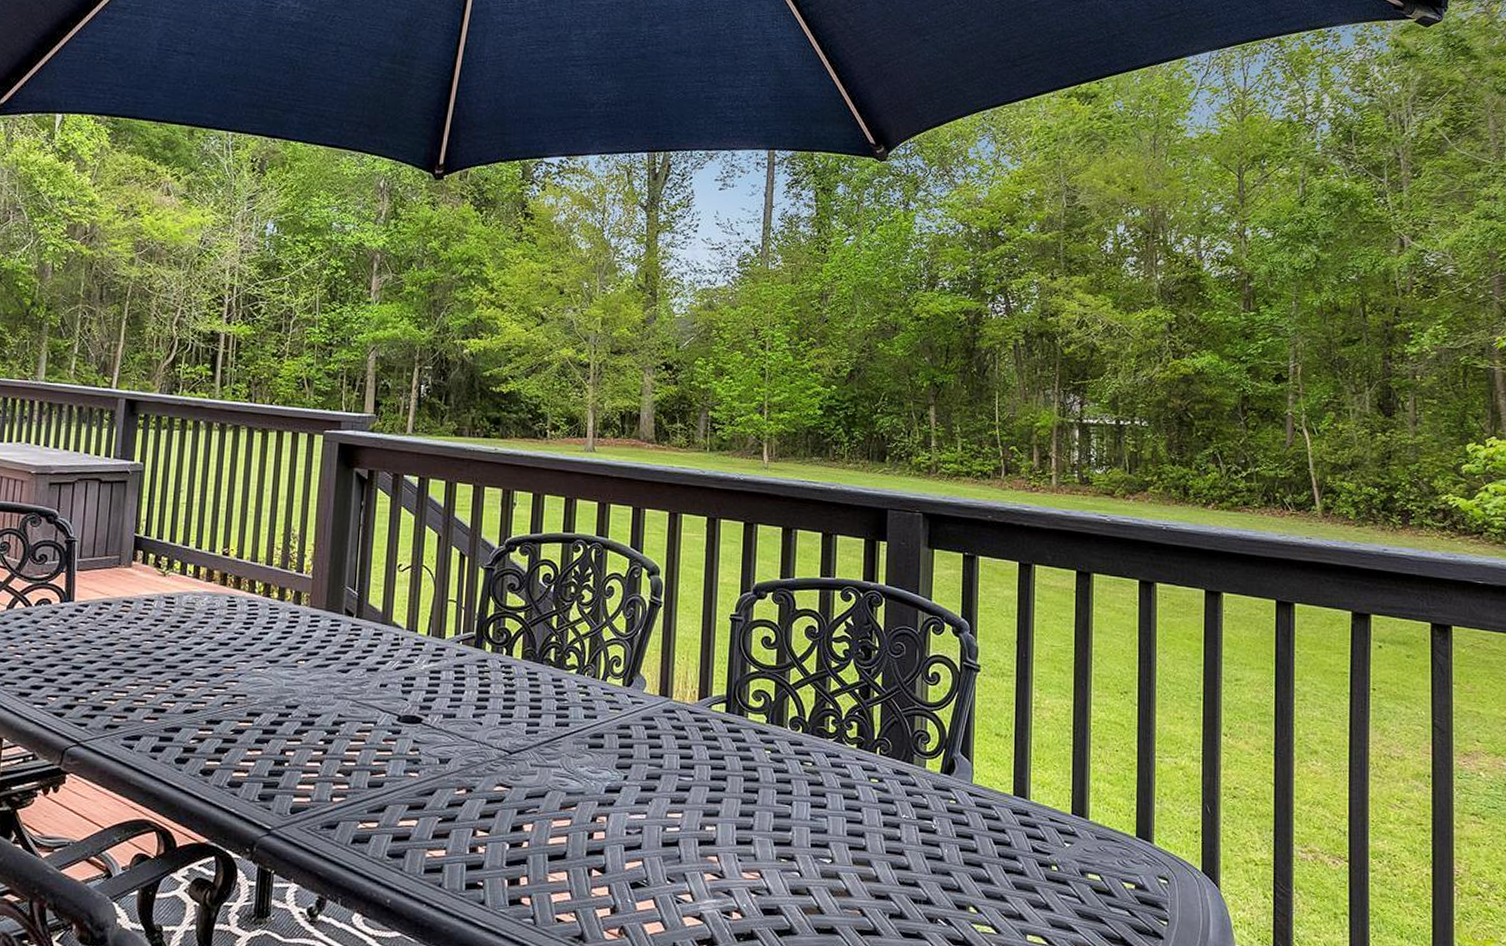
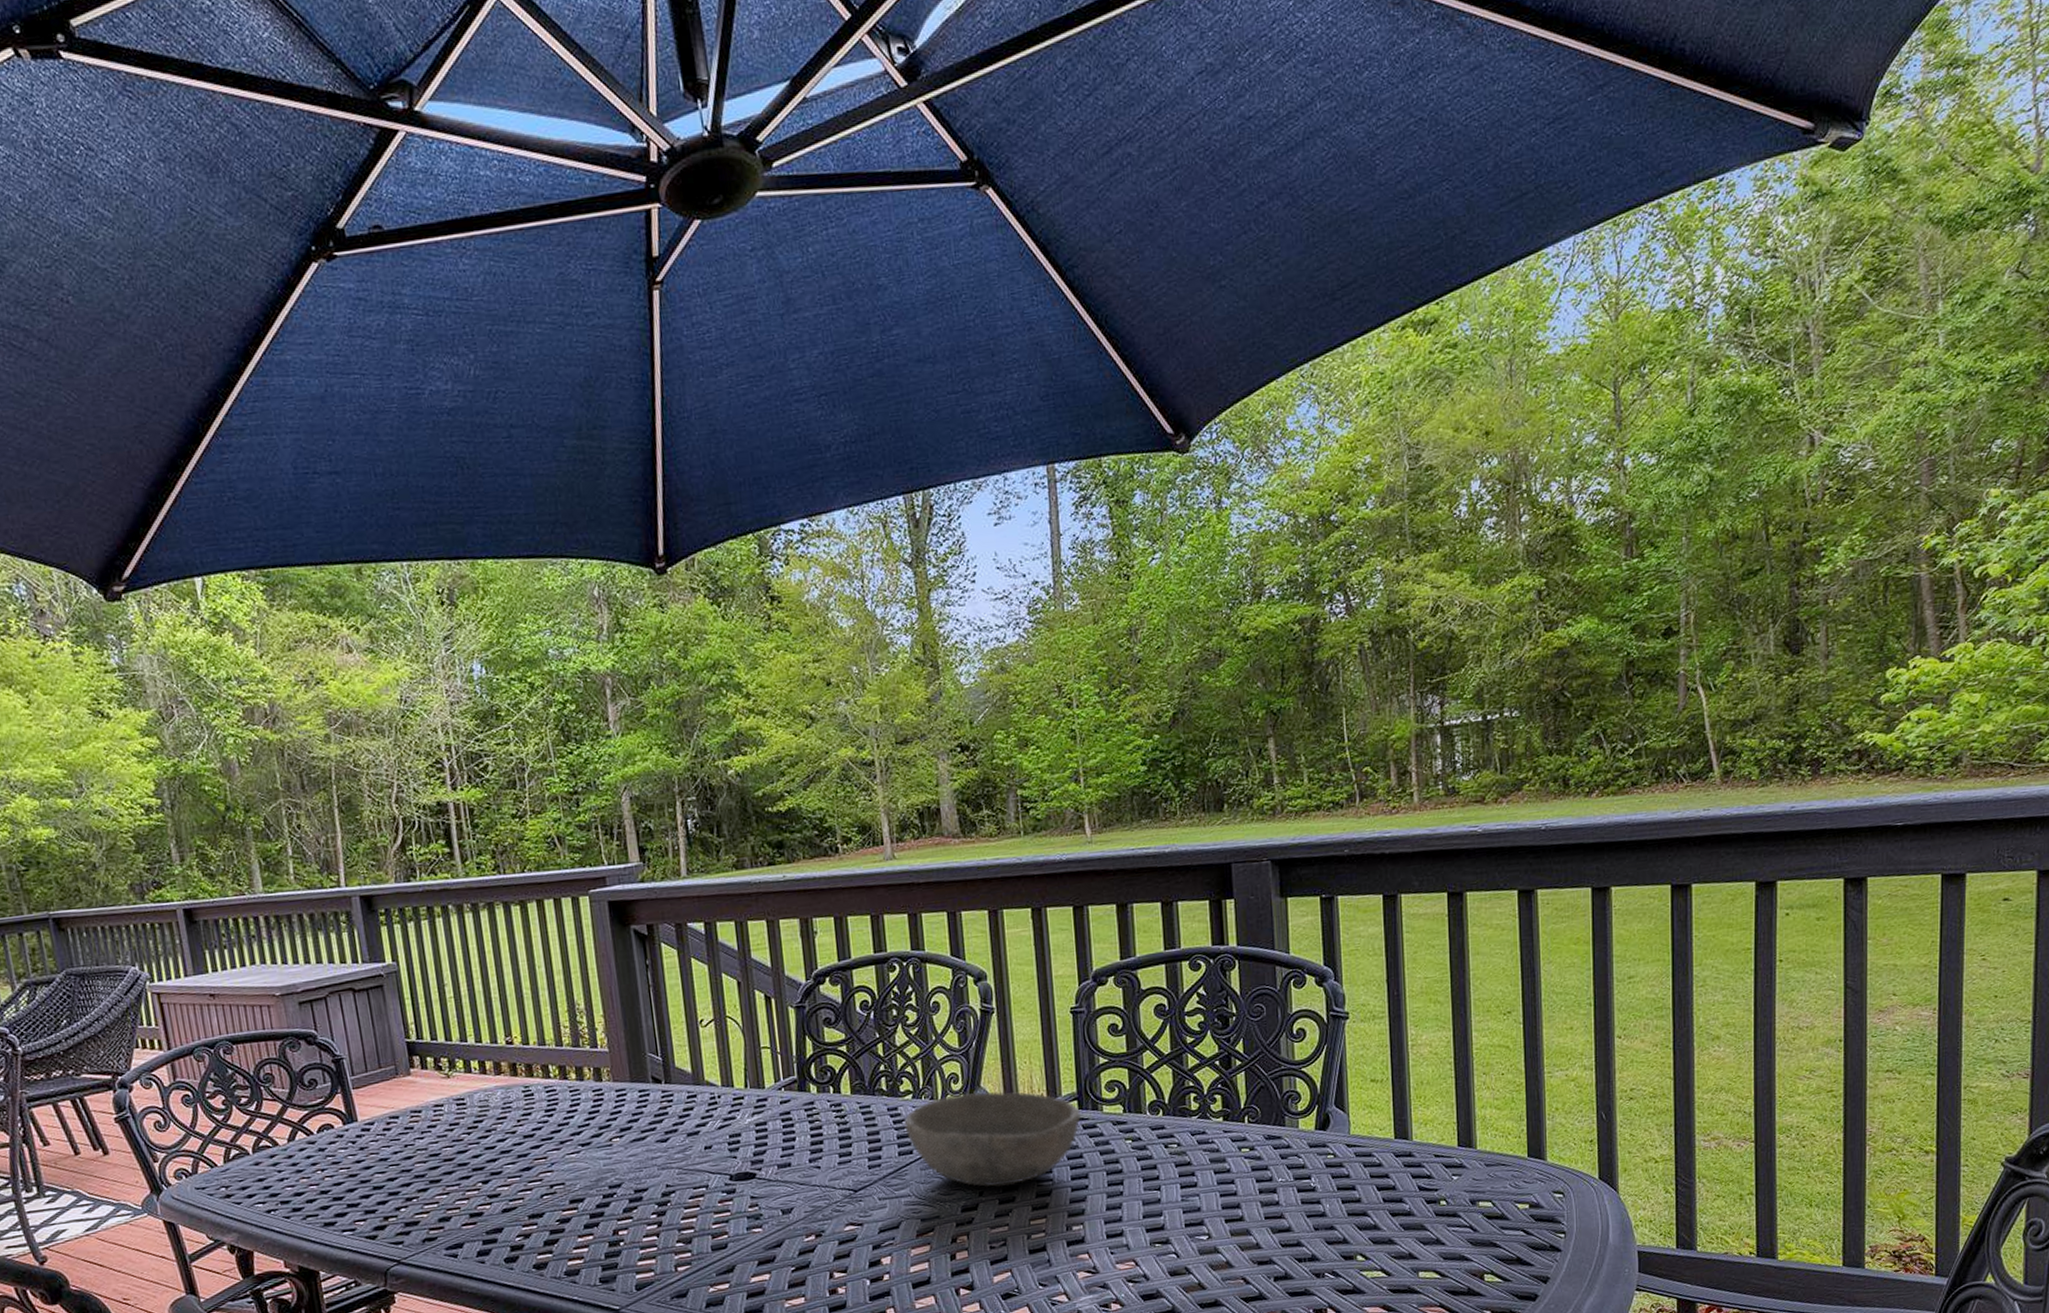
bowl: none [565,676,727,775] -> present [904,1091,1081,1187]

